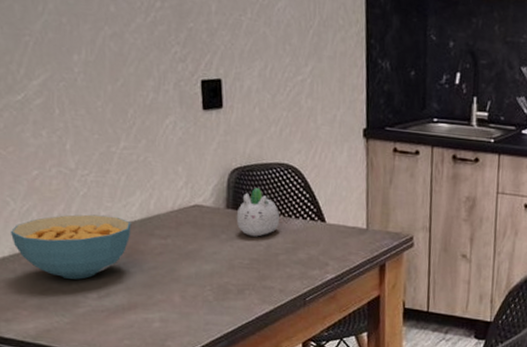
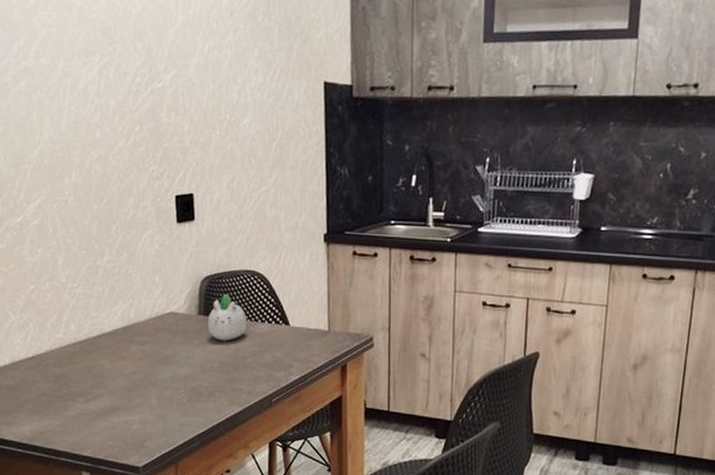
cereal bowl: present [11,214,132,280] -> none [11,324,114,385]

